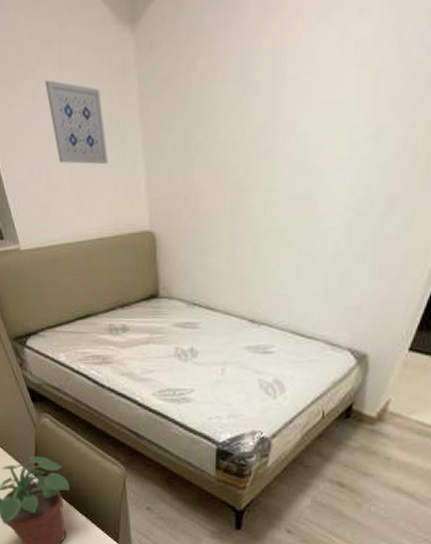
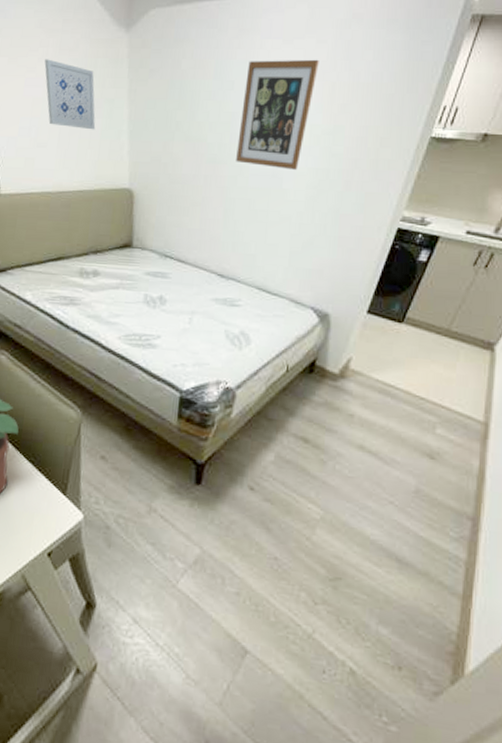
wall art: none [264,37,361,190] -> present [236,59,319,170]

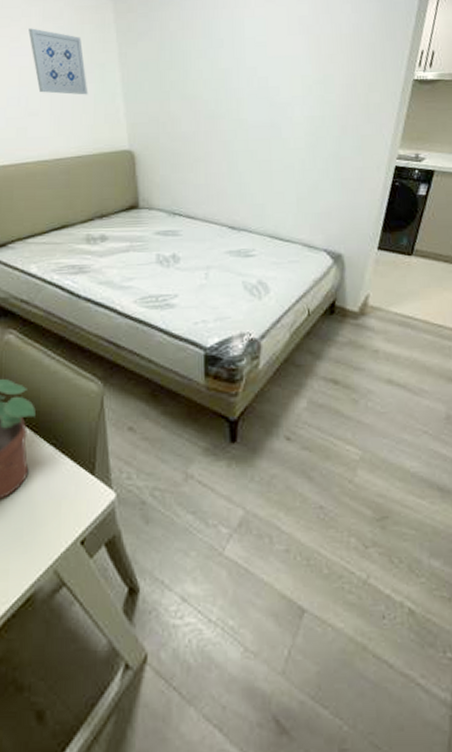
wall art: present [236,59,319,170] -> none [233,14,302,119]

